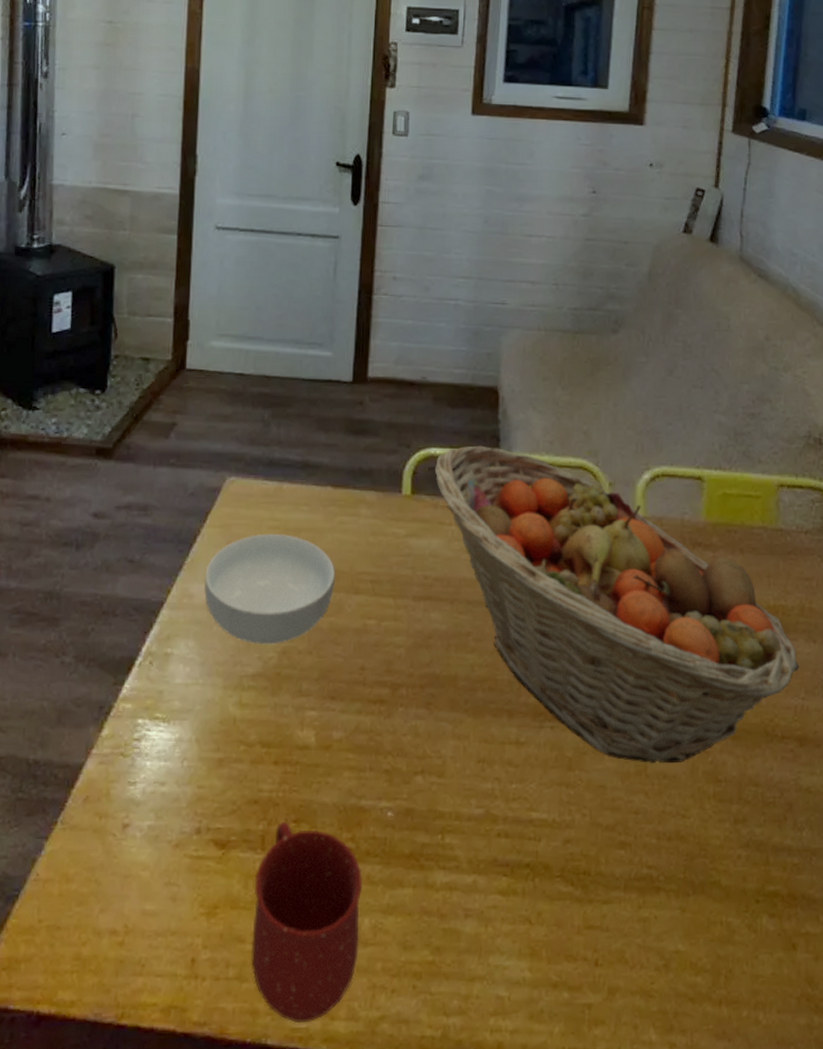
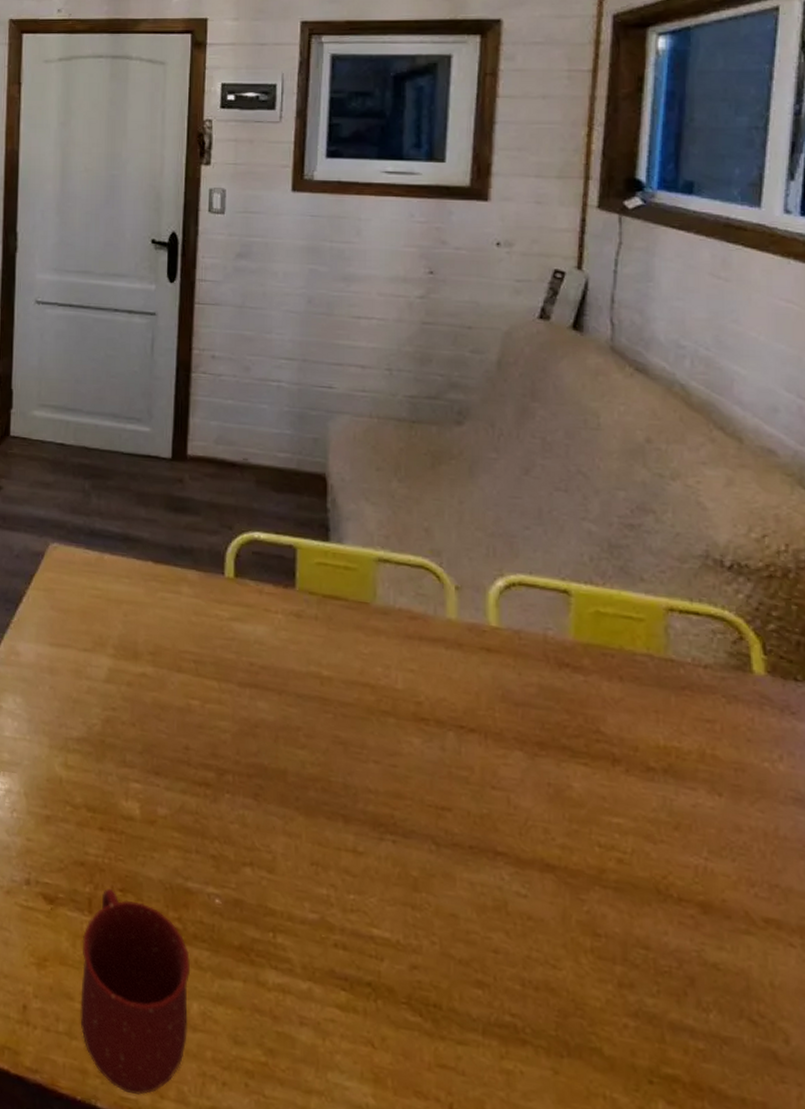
cereal bowl: present [203,533,335,645] -> none [29,601,157,712]
fruit basket: present [434,445,800,764] -> none [258,533,701,906]

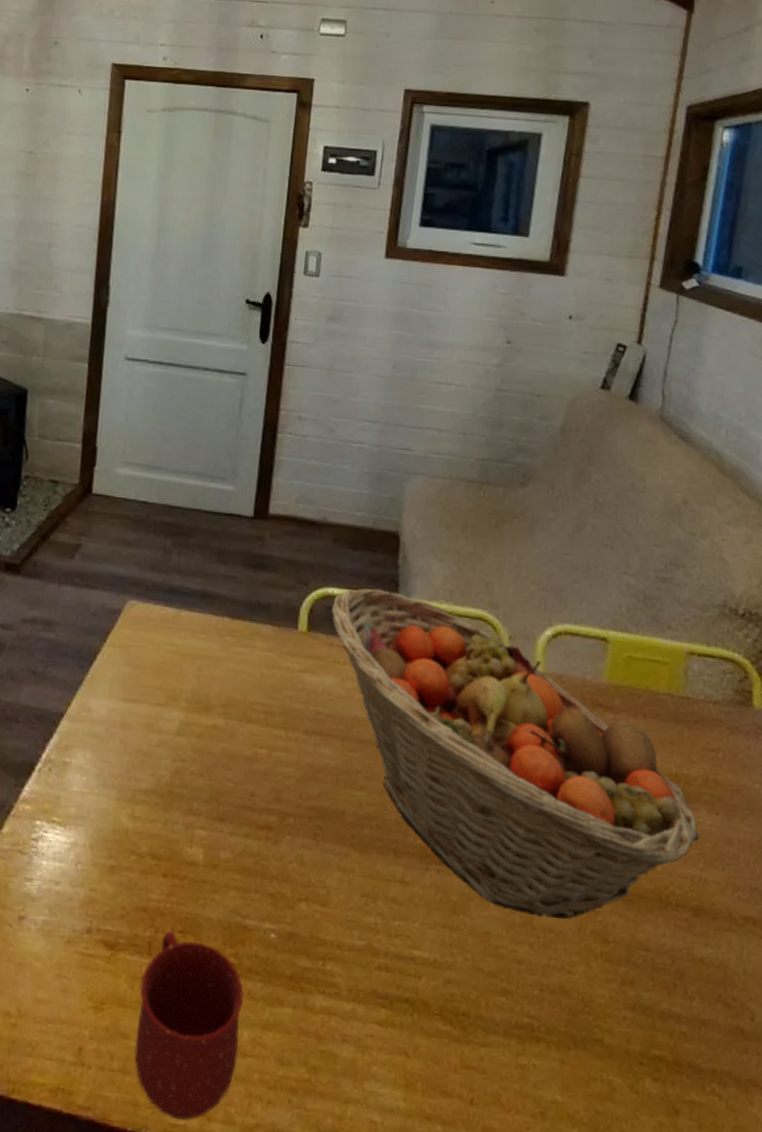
fruit basket: none [258,533,701,906] -> present [331,588,700,919]

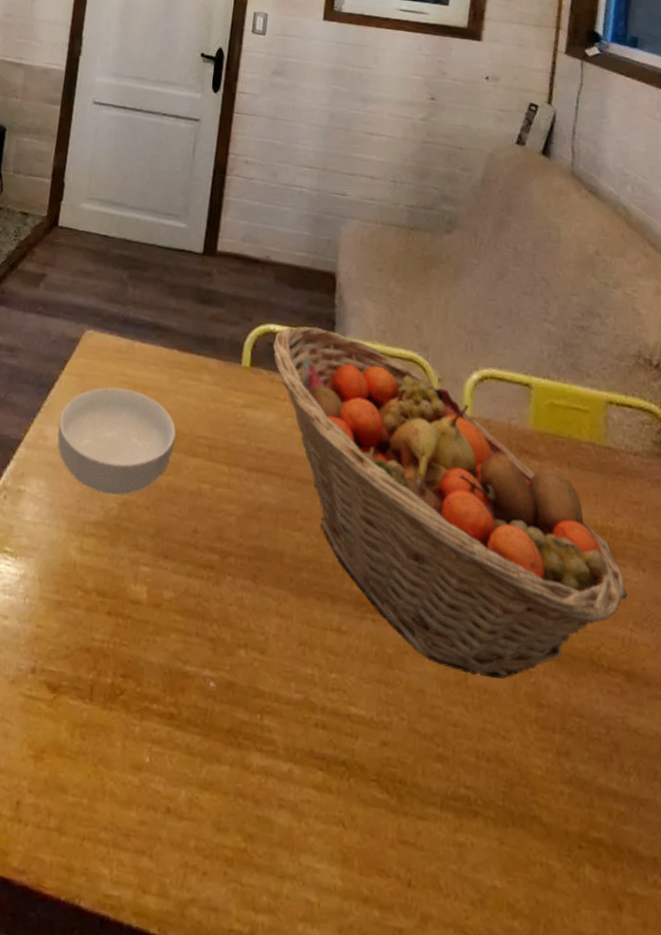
cereal bowl: none [102,657,229,764] -> present [57,387,176,496]
mug: present [134,931,244,1120] -> none [71,675,183,891]

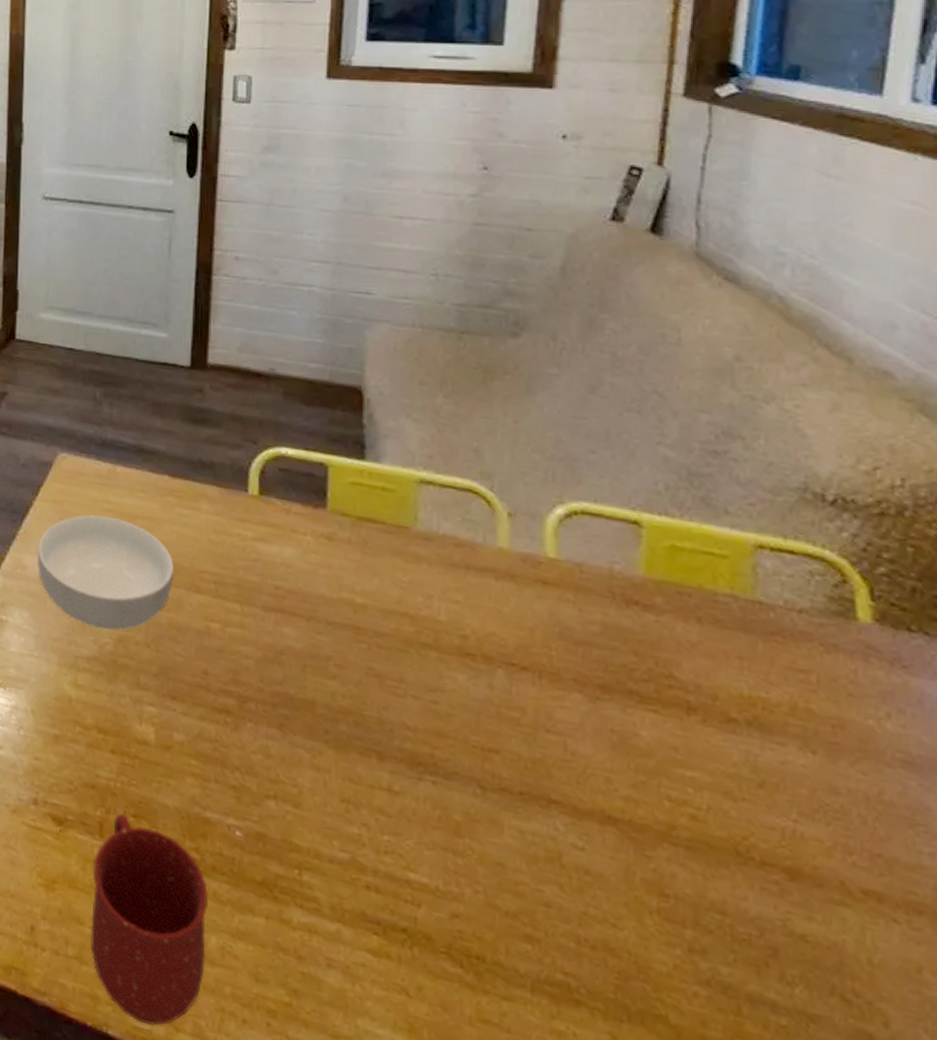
mug: none [71,675,183,891] -> present [90,813,209,1026]
fruit basket: present [272,326,628,679] -> none [285,449,790,861]

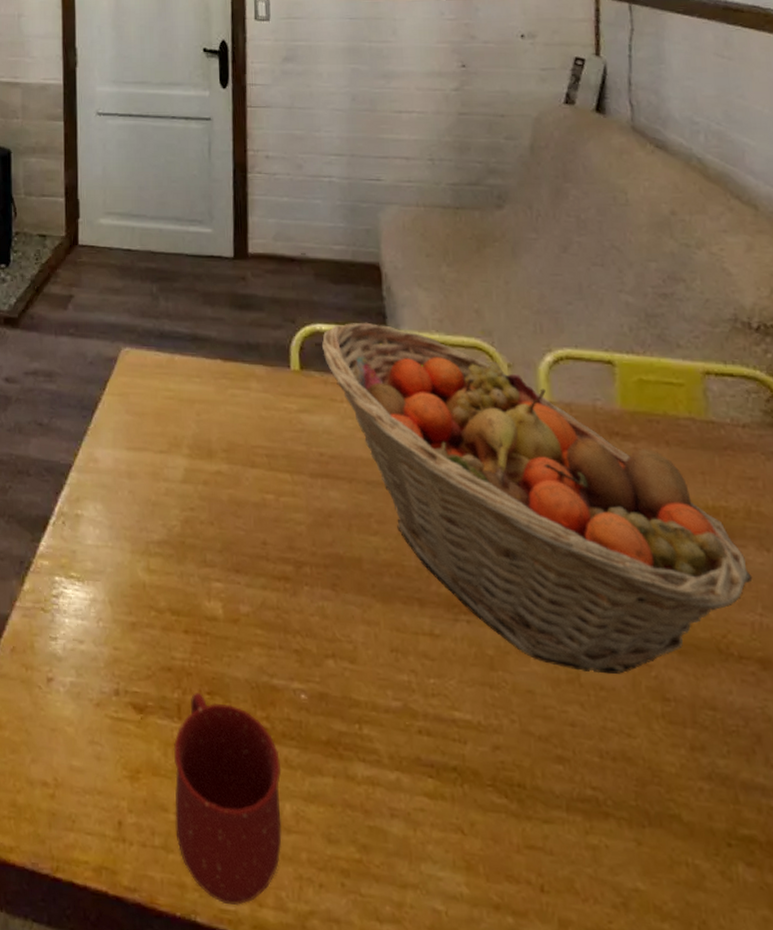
cereal bowl: present [37,515,174,631] -> none [107,403,231,513]
fruit basket: none [285,449,790,861] -> present [321,322,753,675]

